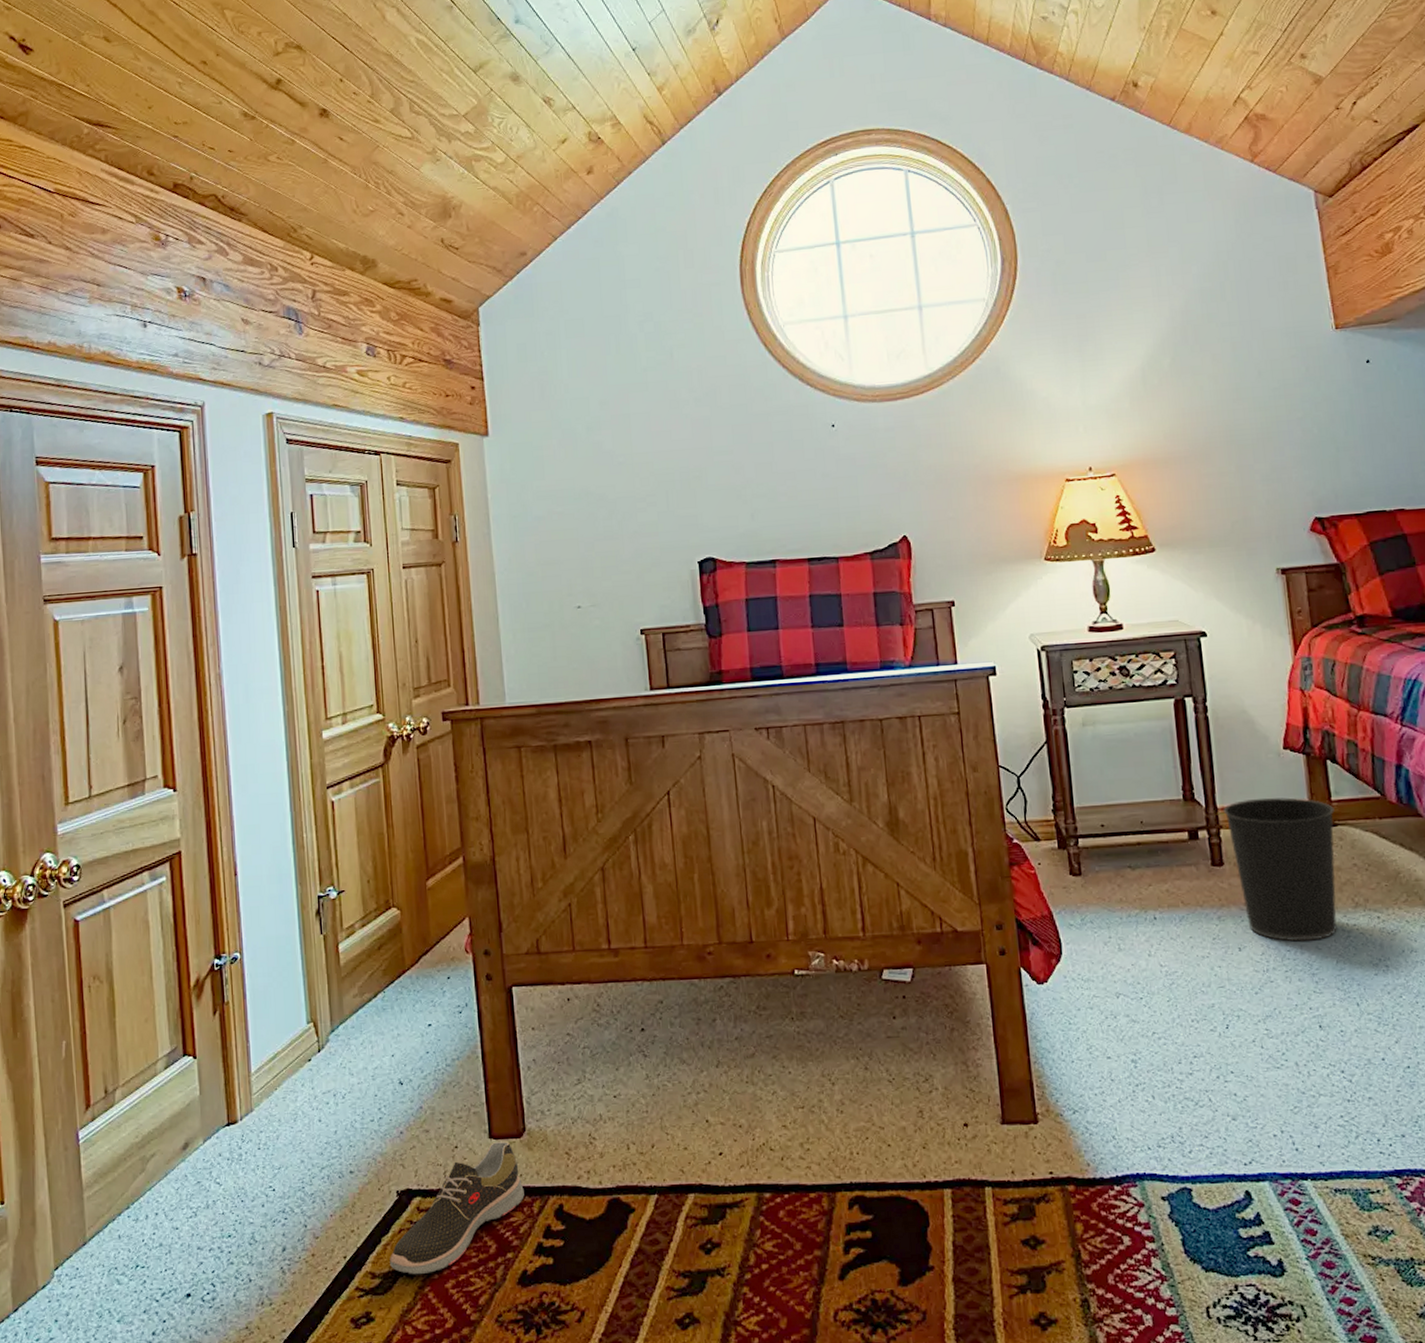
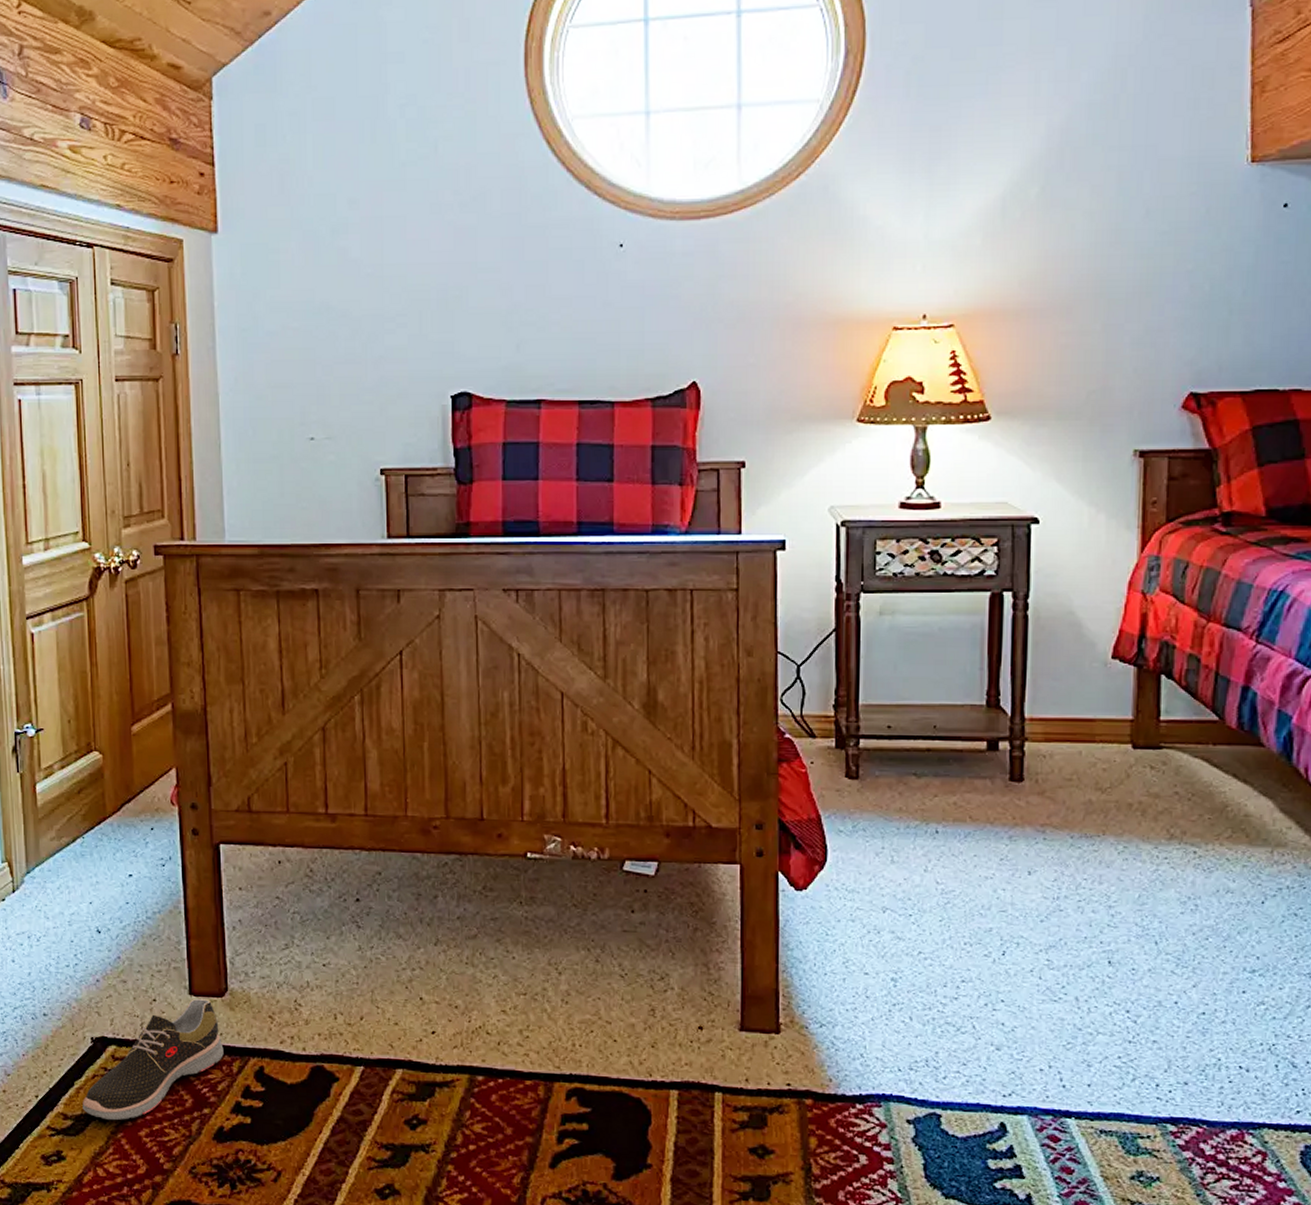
wastebasket: present [1223,797,1337,942] -> none [1031,711,1162,871]

